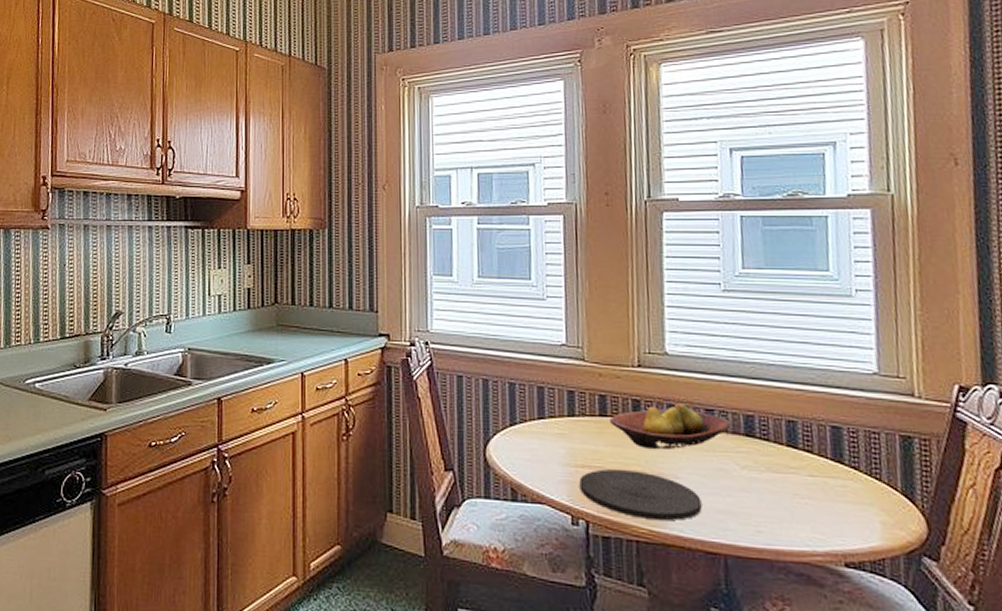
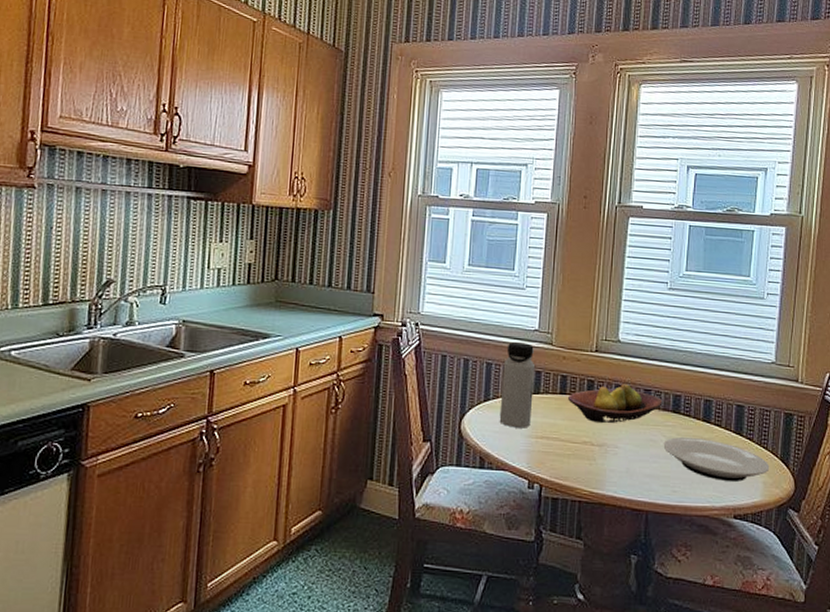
water bottle: none [528,359,568,456] -> present [499,342,536,428]
plate: present [579,469,702,521] -> none [537,440,633,484]
plate: none [737,465,889,521] -> present [663,437,770,482]

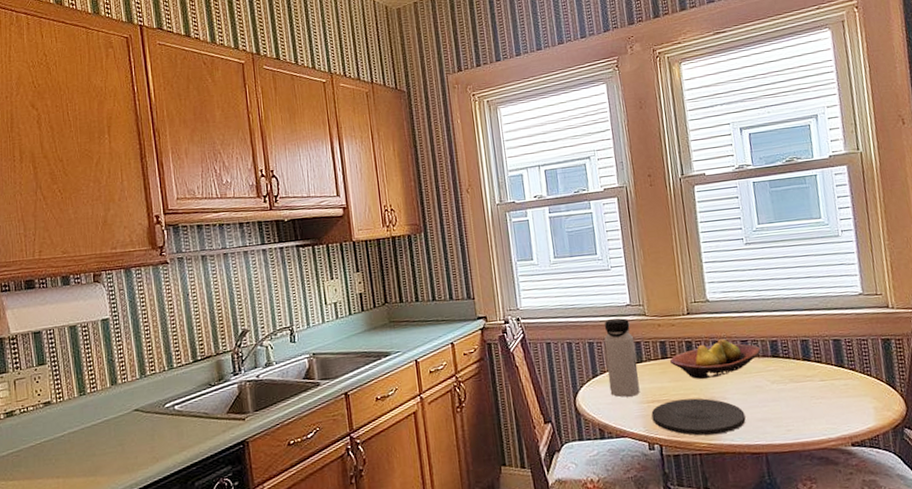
plate: none [537,440,633,484] -> present [651,398,746,436]
plate: present [663,437,770,482] -> none [769,376,878,413]

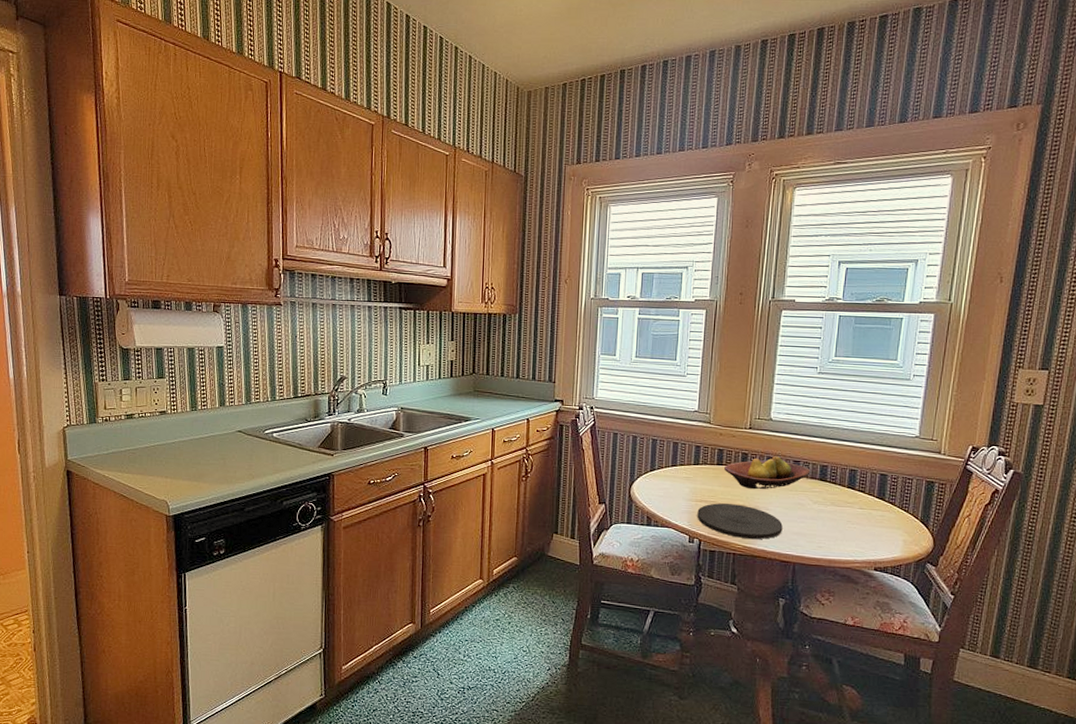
water bottle: present [604,318,640,398] -> none [663,422,696,493]

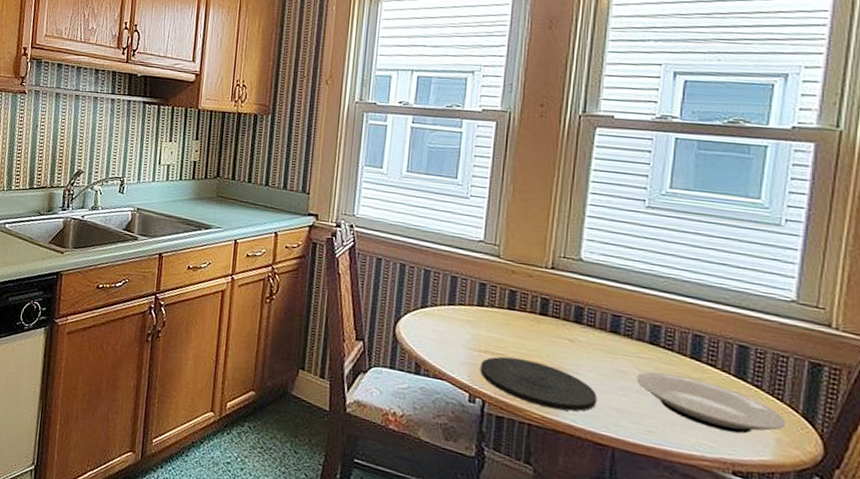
fruit bowl: present [724,456,811,490] -> none [517,305,636,347]
plate: none [810,501,910,540] -> present [636,371,787,434]

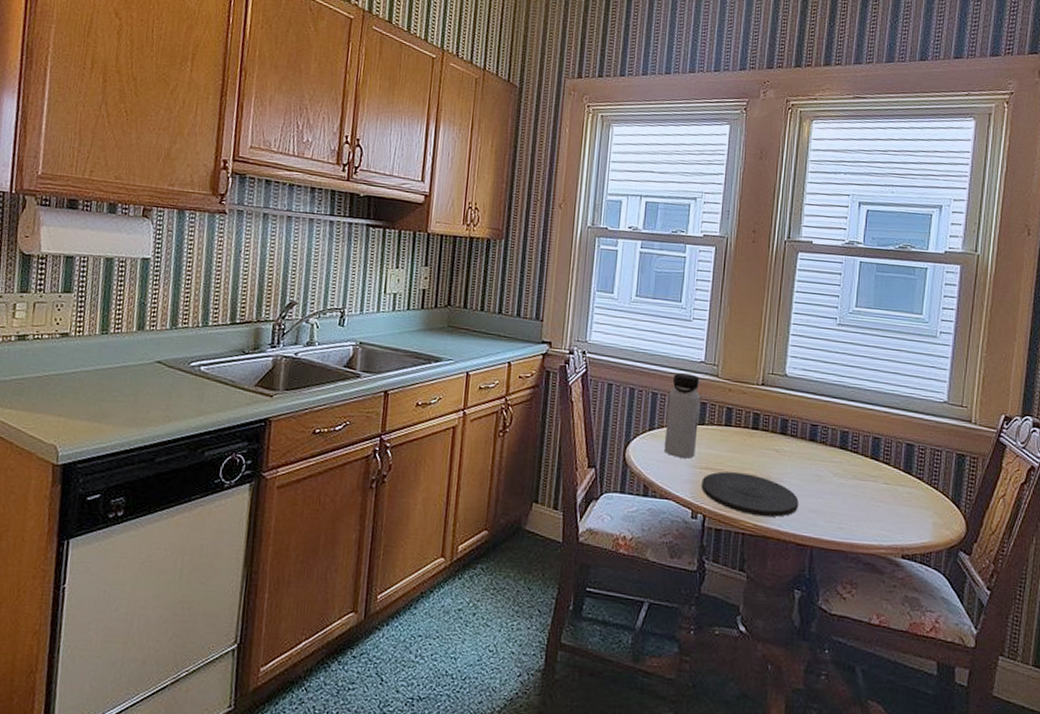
water bottle: none [437,251,480,340] -> present [664,373,701,459]
plate: present [636,371,787,434] -> none [829,473,940,521]

